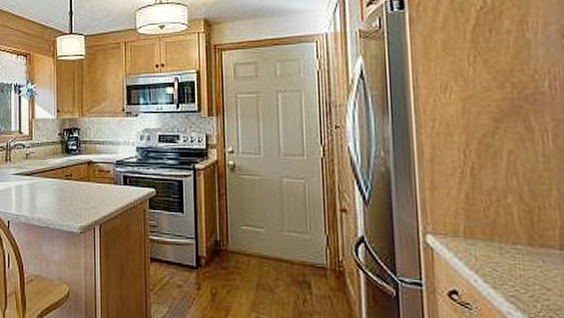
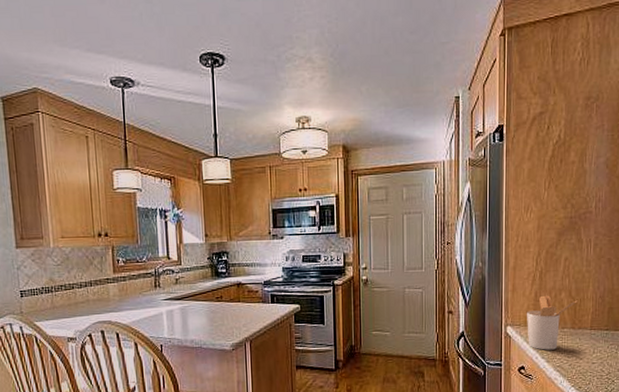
utensil holder: none [455,198,534,273] -> present [527,295,577,350]

